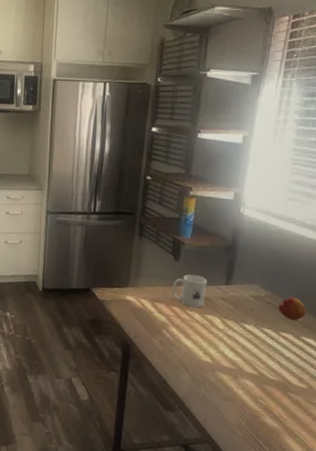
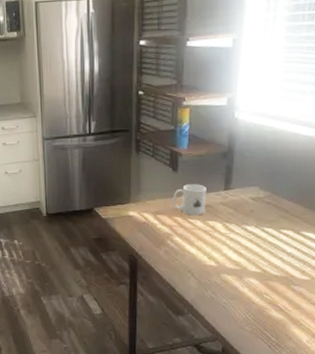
fruit: present [279,296,306,320] -> none [278,194,305,217]

